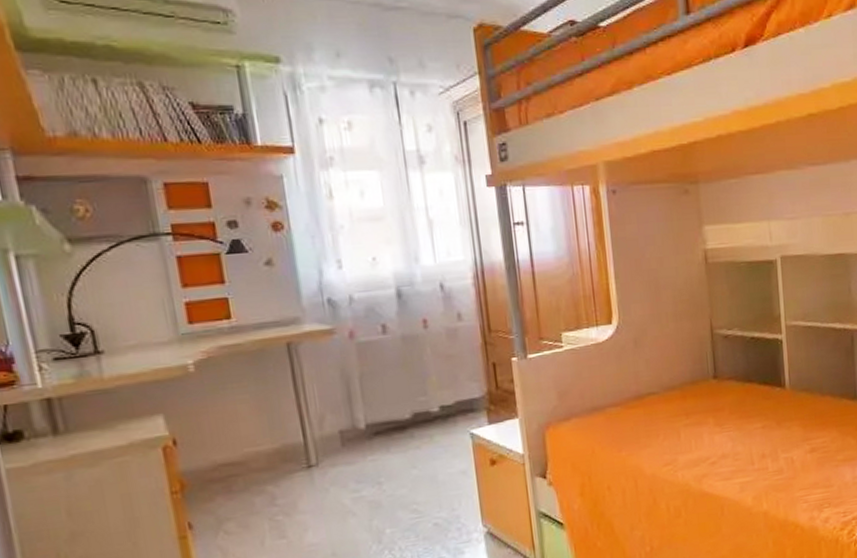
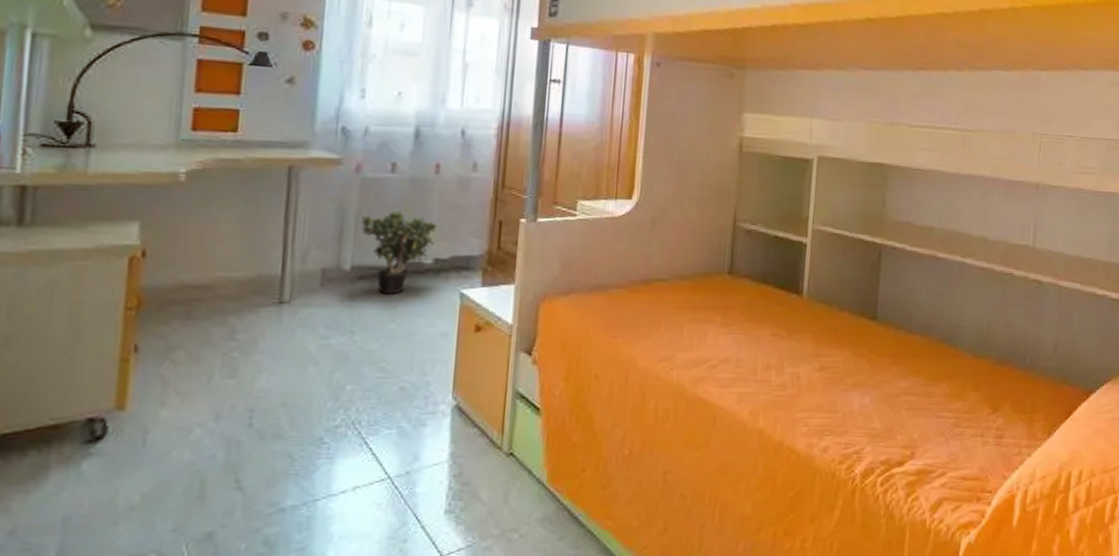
potted plant: none [362,367,437,445] -> present [358,210,438,295]

